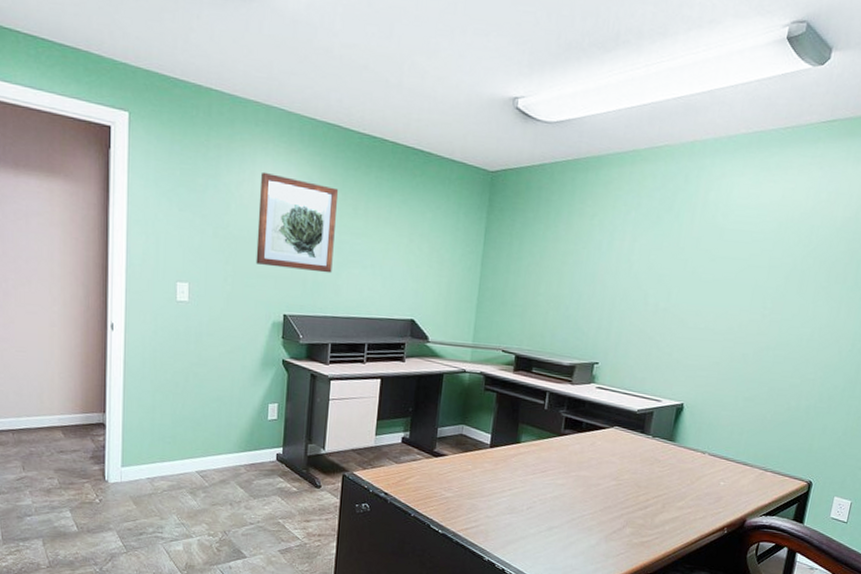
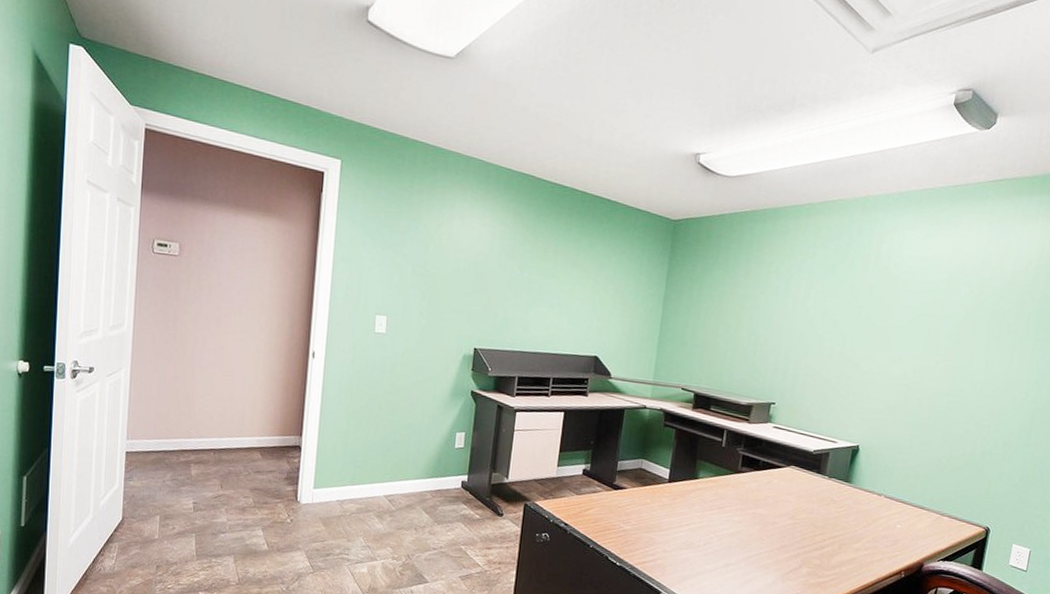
wall art: present [255,171,338,274] -> none [450,216,529,311]

